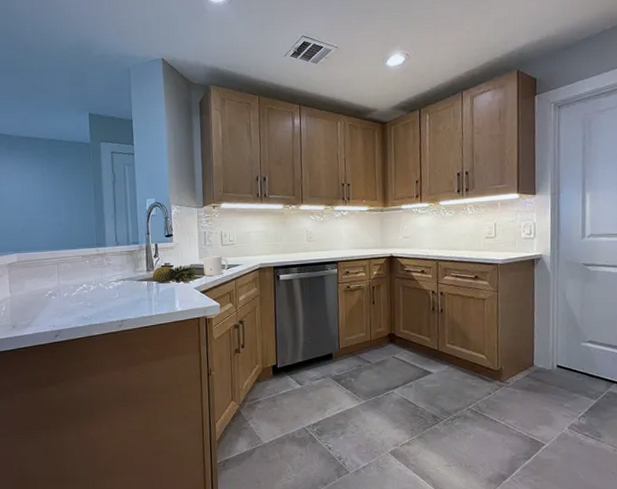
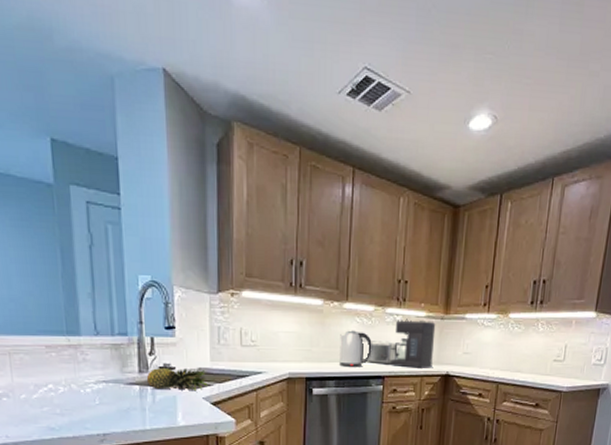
mug: present [202,255,228,277] -> none [214,358,248,385]
kettle: none [299,226,326,256] -> present [339,330,372,367]
toaster: none [317,233,345,252] -> present [362,342,395,365]
coffee maker: none [342,214,378,253] -> present [390,320,436,368]

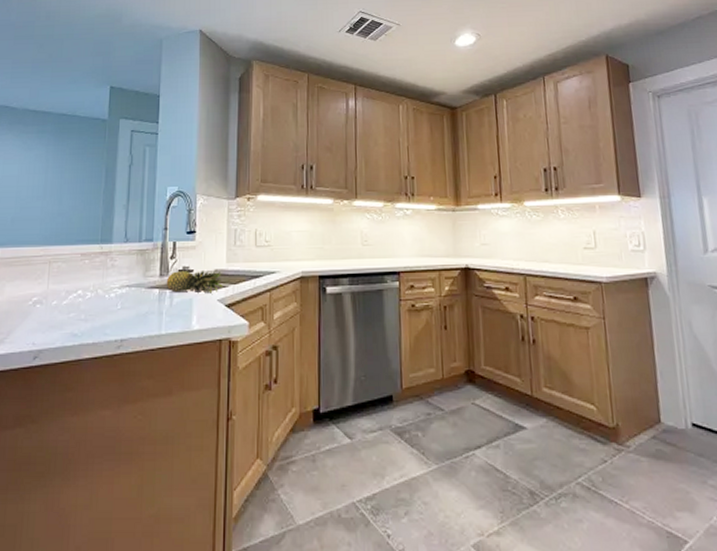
kettle: present [339,330,372,367] -> none [351,226,384,264]
toaster: present [362,342,395,365] -> none [374,237,409,260]
coffee maker: present [390,320,436,368] -> none [405,213,449,262]

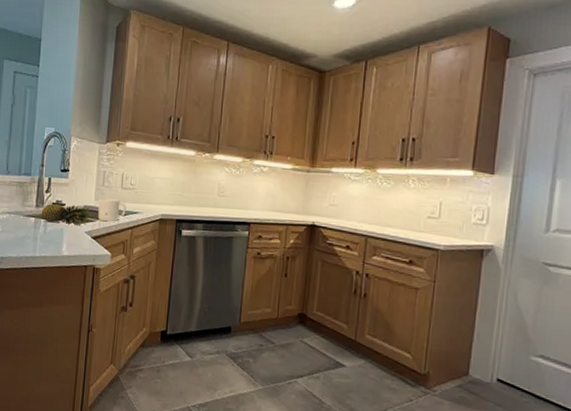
mug: none [230,258,262,286] -> present [97,198,126,222]

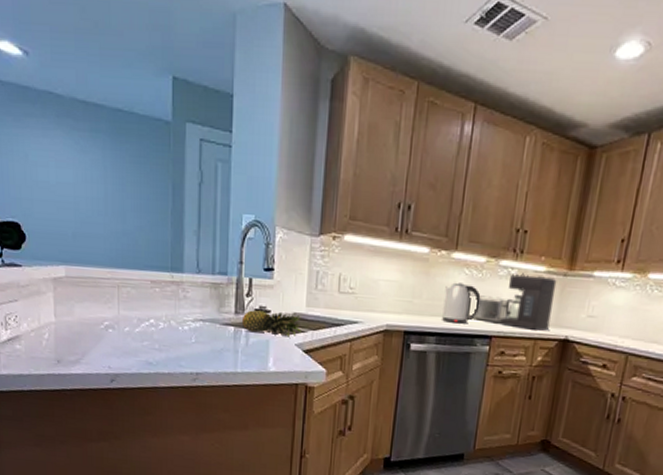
mug: present [97,198,126,222] -> none [309,303,344,333]
kettle: none [208,179,239,213] -> present [442,282,481,324]
toaster: none [229,190,262,212] -> present [468,297,508,324]
coffee maker: none [256,171,302,218] -> present [500,274,557,331]

